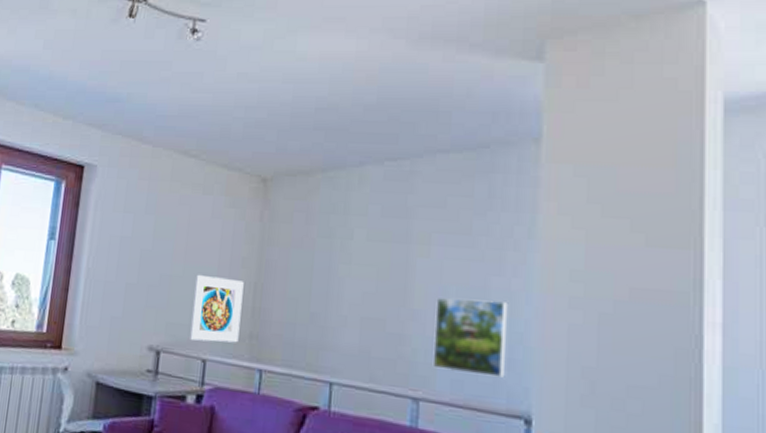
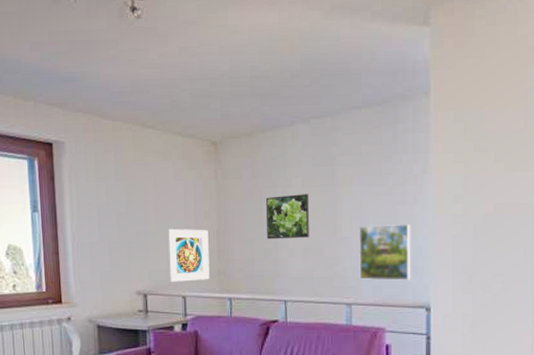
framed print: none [316,248,373,305] -> present [266,194,309,240]

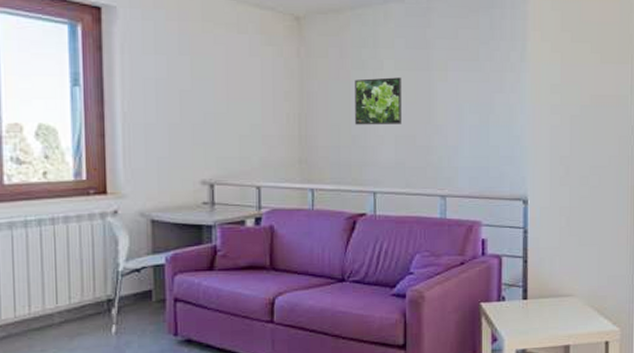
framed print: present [167,228,210,282] -> none [240,110,289,170]
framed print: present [359,223,410,281] -> none [454,112,507,172]

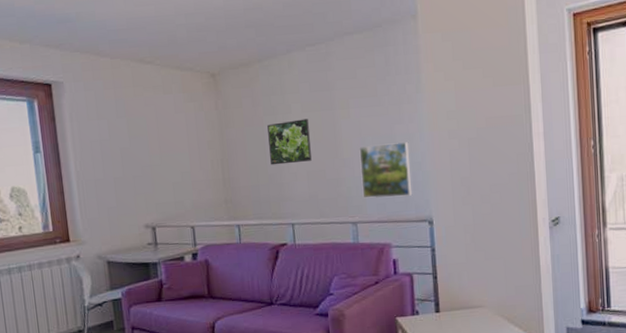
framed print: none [454,112,507,172] -> present [359,141,412,199]

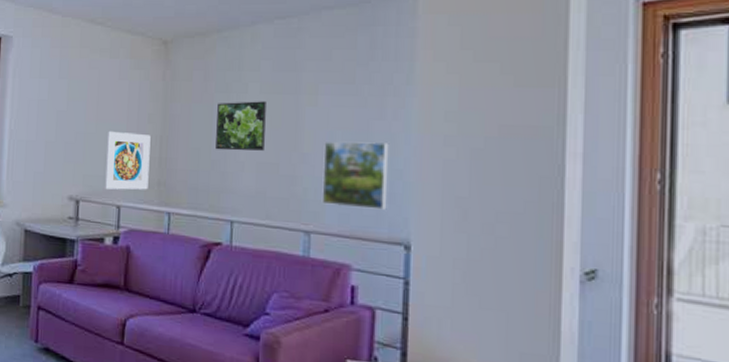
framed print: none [171,159,217,213] -> present [104,130,151,190]

